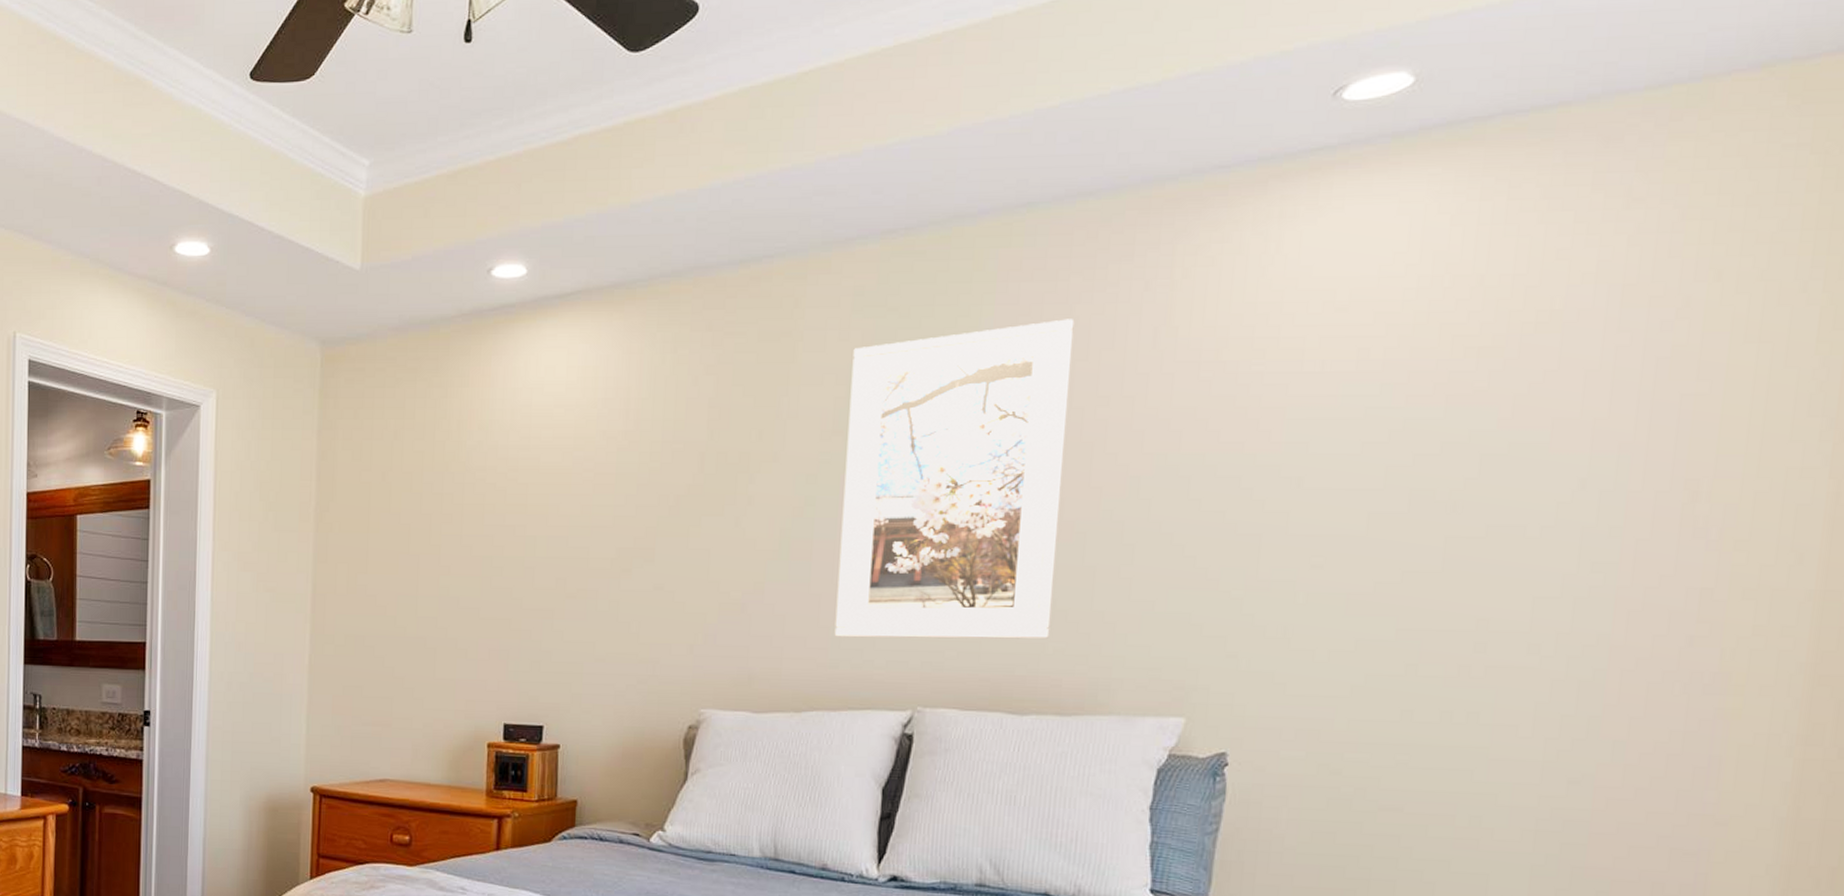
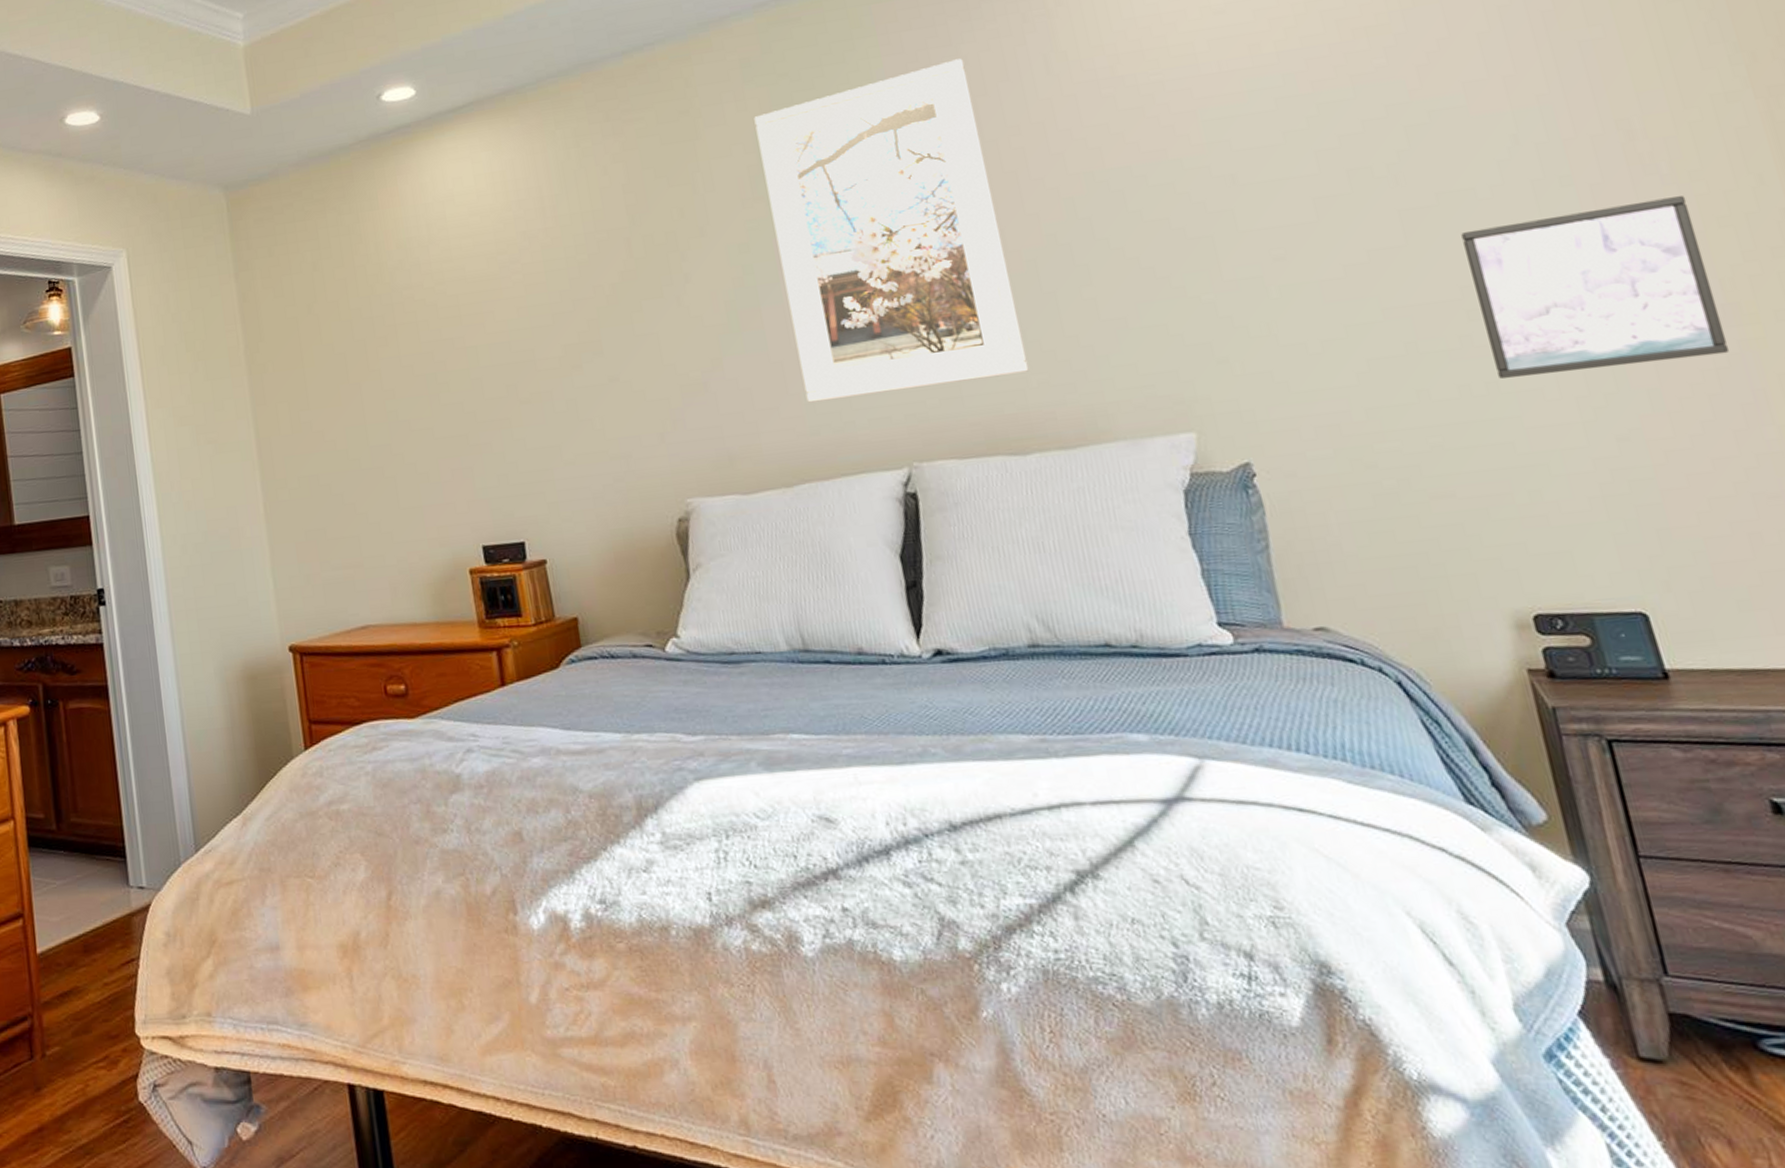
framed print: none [1482,563,1722,719] -> present [1461,196,1730,379]

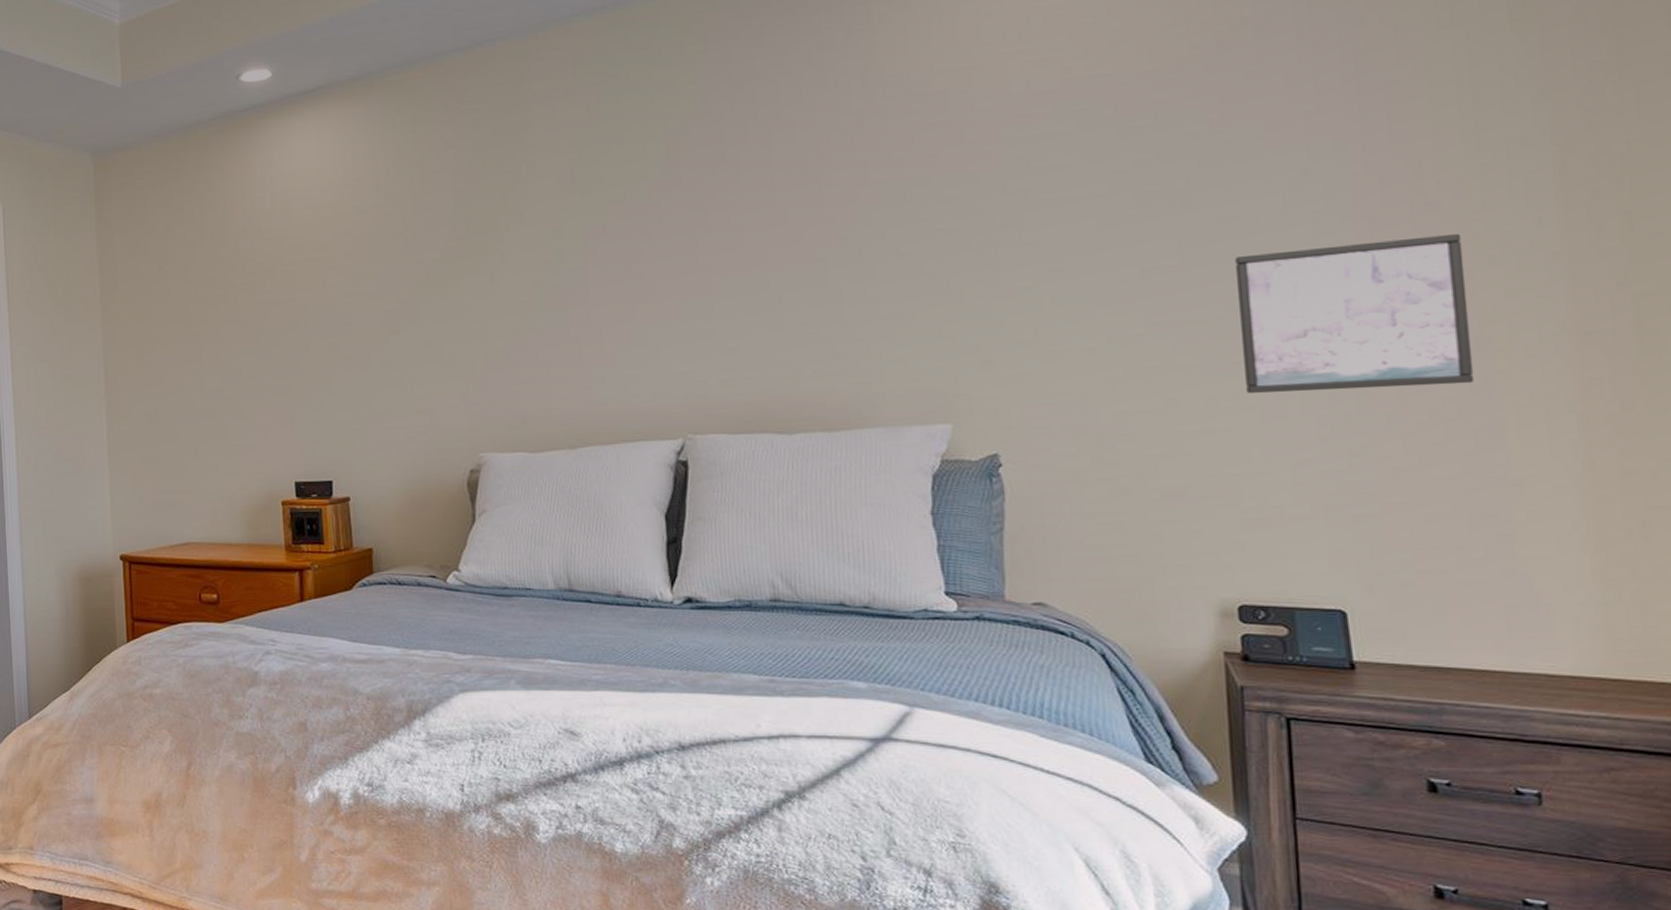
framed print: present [754,58,1030,403] -> none [581,68,806,376]

